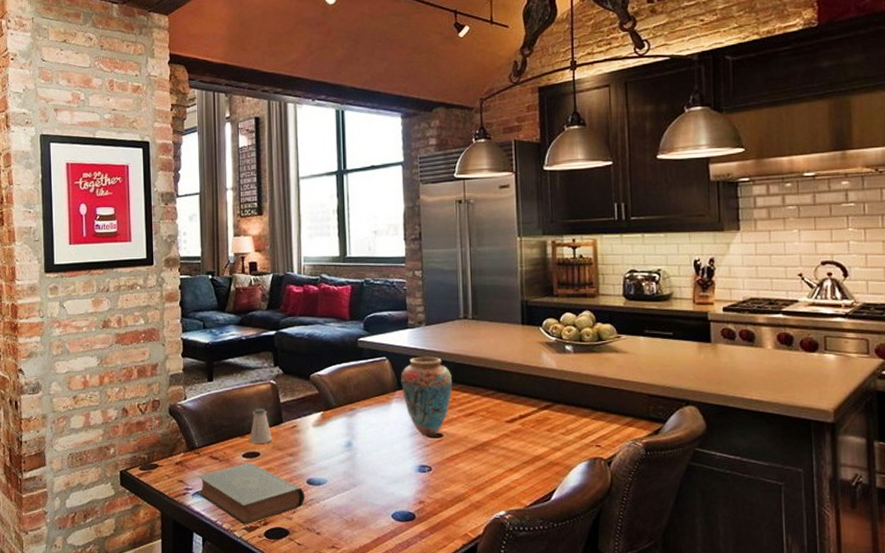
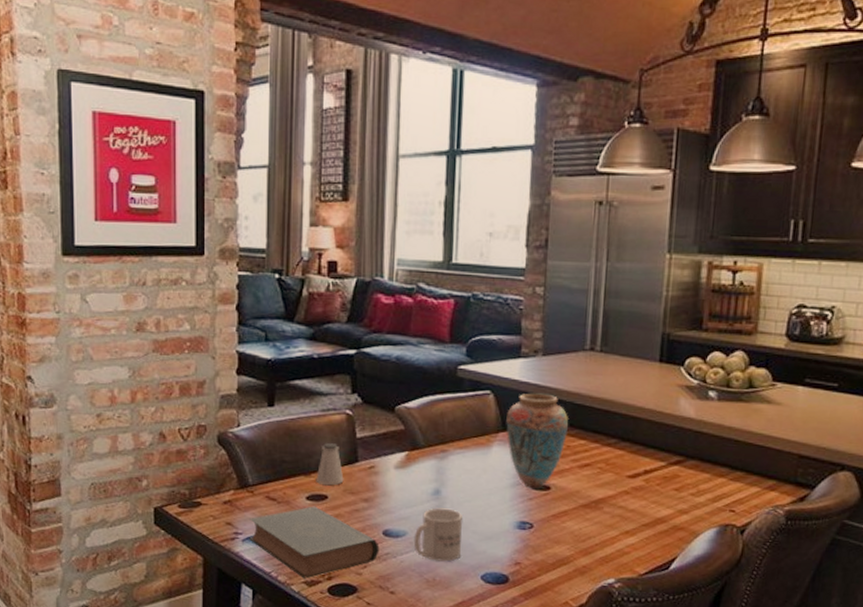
mug: none [333,458,374,504] -> present [413,507,462,562]

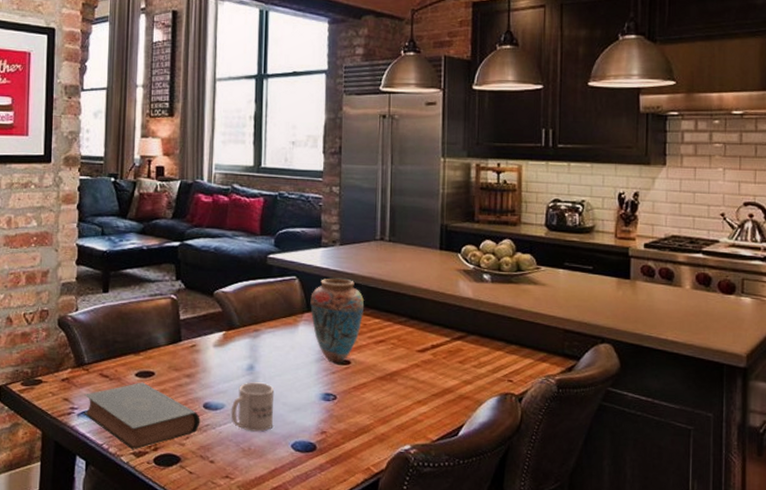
saltshaker: present [316,443,344,485] -> none [144,325,169,362]

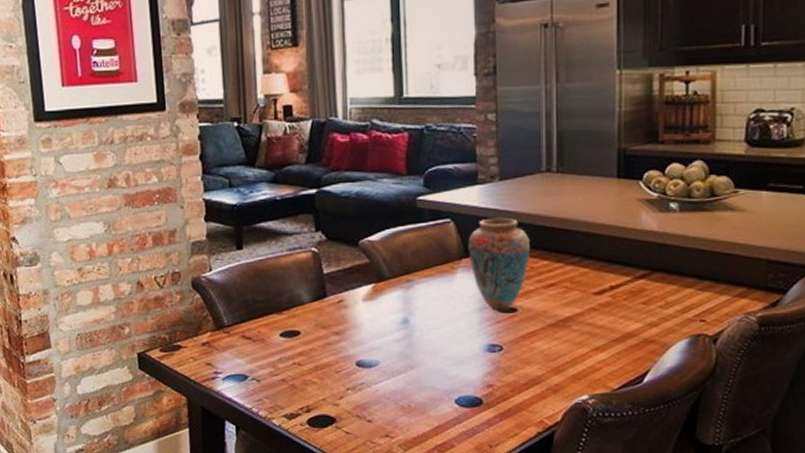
book: present [84,382,200,450] -> none [227,342,354,412]
mug: present [231,382,274,432] -> none [386,336,434,388]

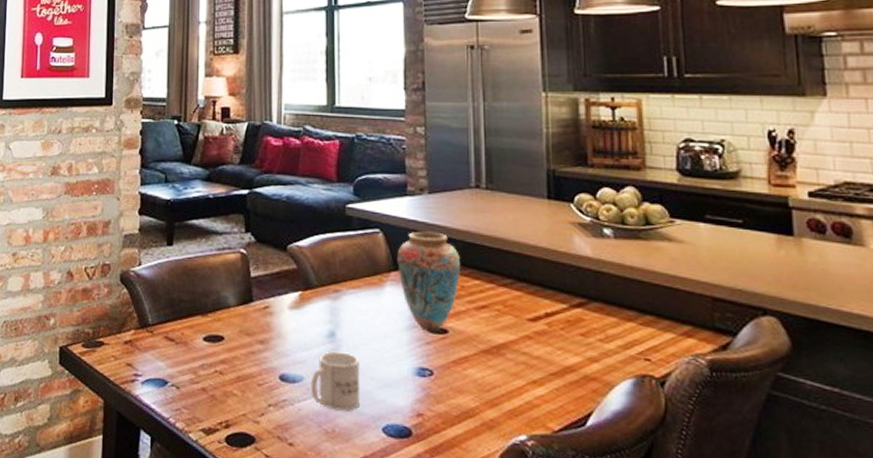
mug: none [386,336,434,388] -> present [310,351,361,411]

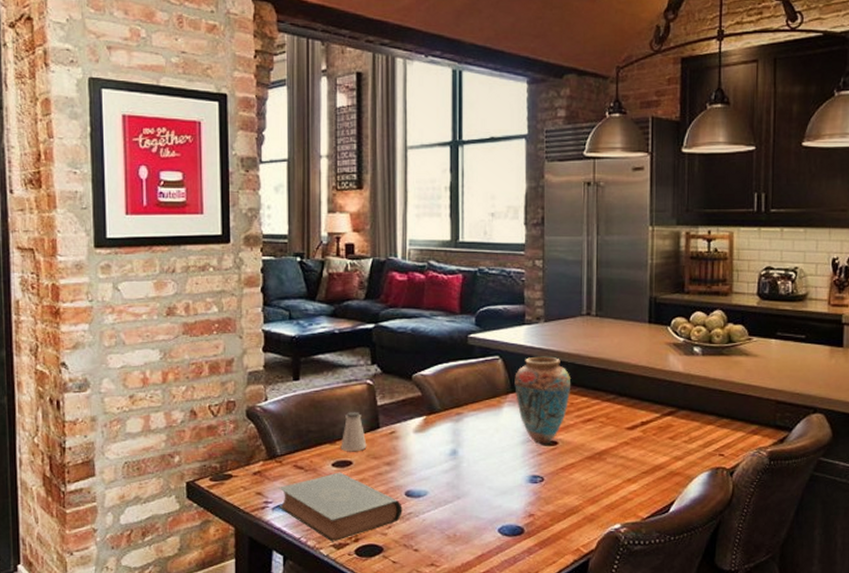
book: none [148,347,276,426] -> present [278,472,403,542]
saltshaker: none [212,282,240,326] -> present [340,412,367,451]
mug: present [310,351,361,411] -> none [434,467,479,518]

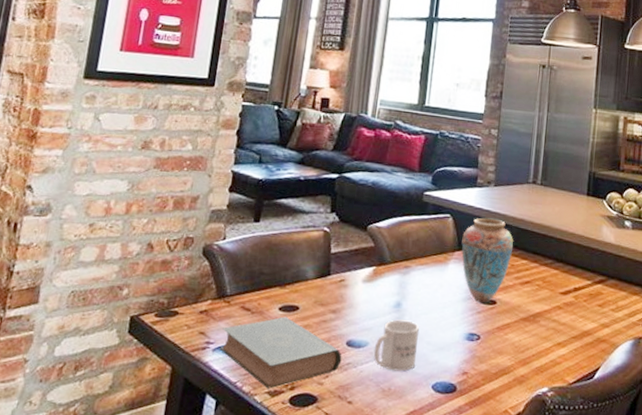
saltshaker: present [340,412,367,451] -> none [290,257,316,297]
mug: none [434,467,479,518] -> present [373,319,419,372]

